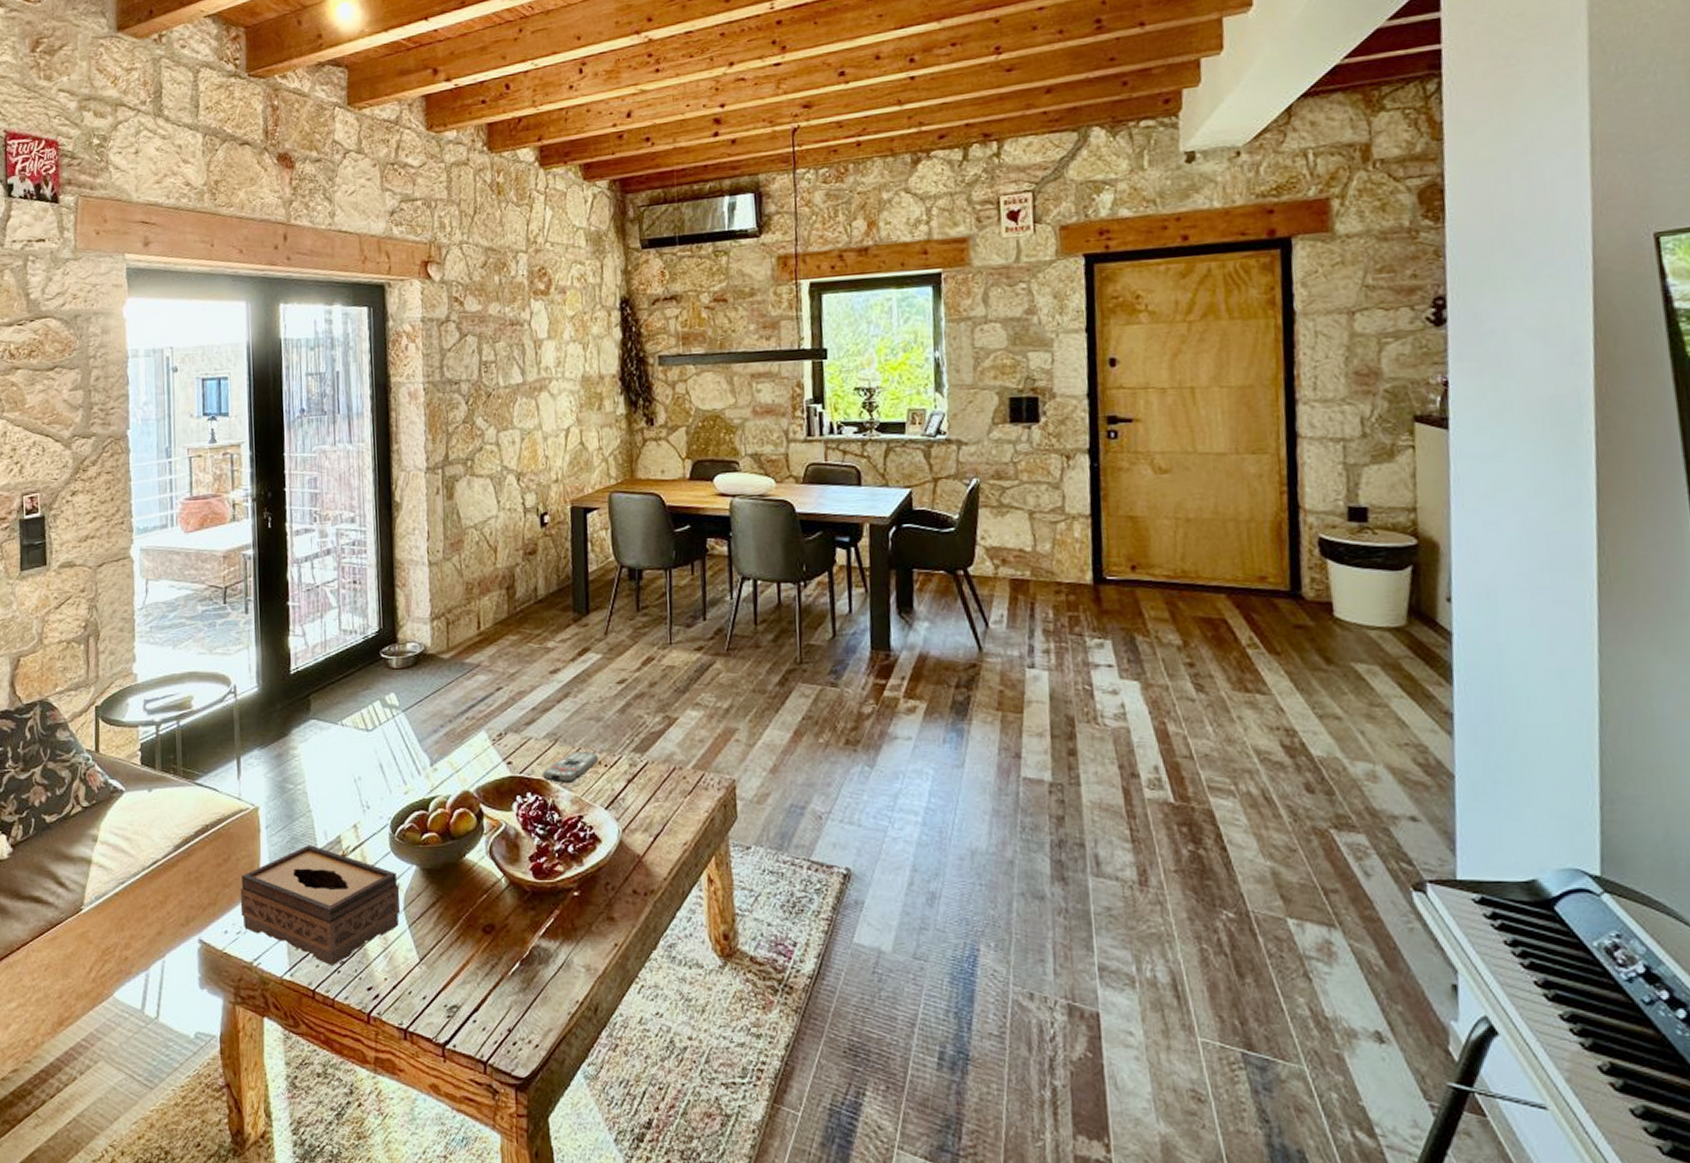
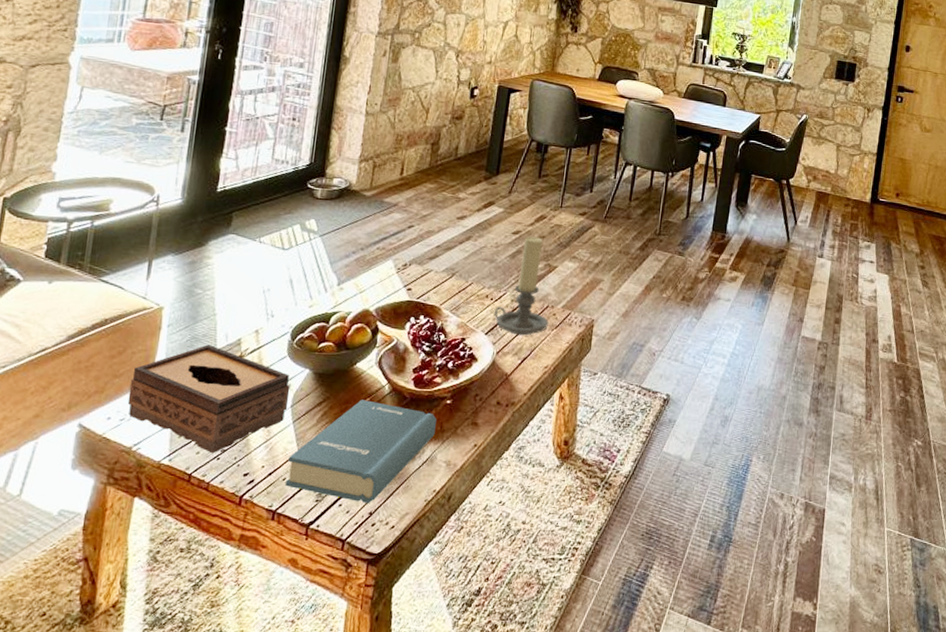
hardback book: none [410,897,567,1018] -> present [285,400,437,503]
remote control: present [541,751,598,783] -> none [435,285,486,310]
candle holder: none [611,683,679,807] -> present [493,236,549,336]

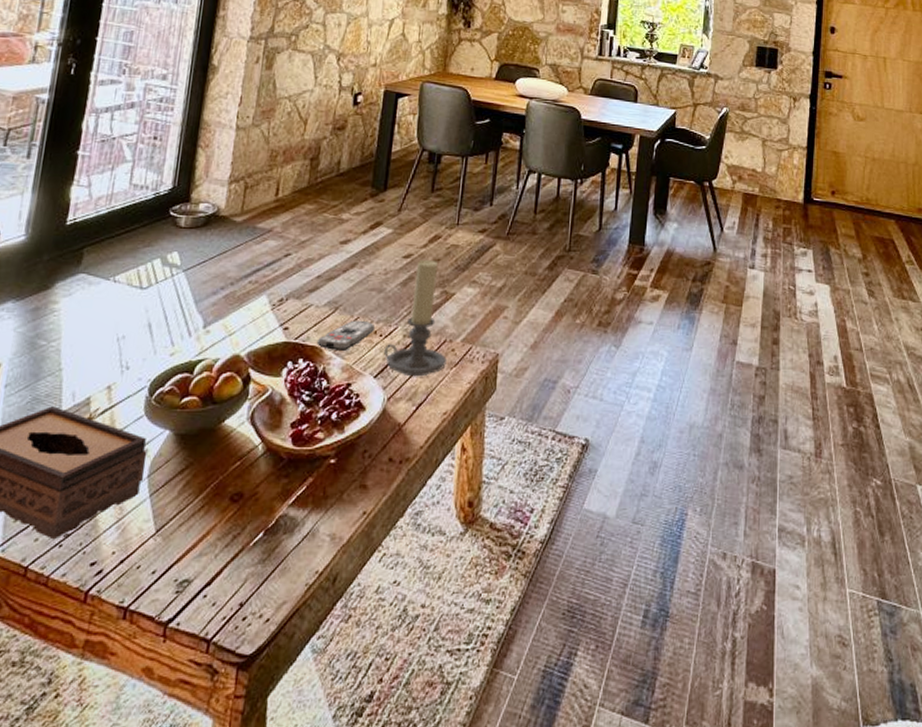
hardback book: present [285,400,437,503] -> none [140,464,319,592]
remote control: none [435,285,486,310] -> present [316,320,374,351]

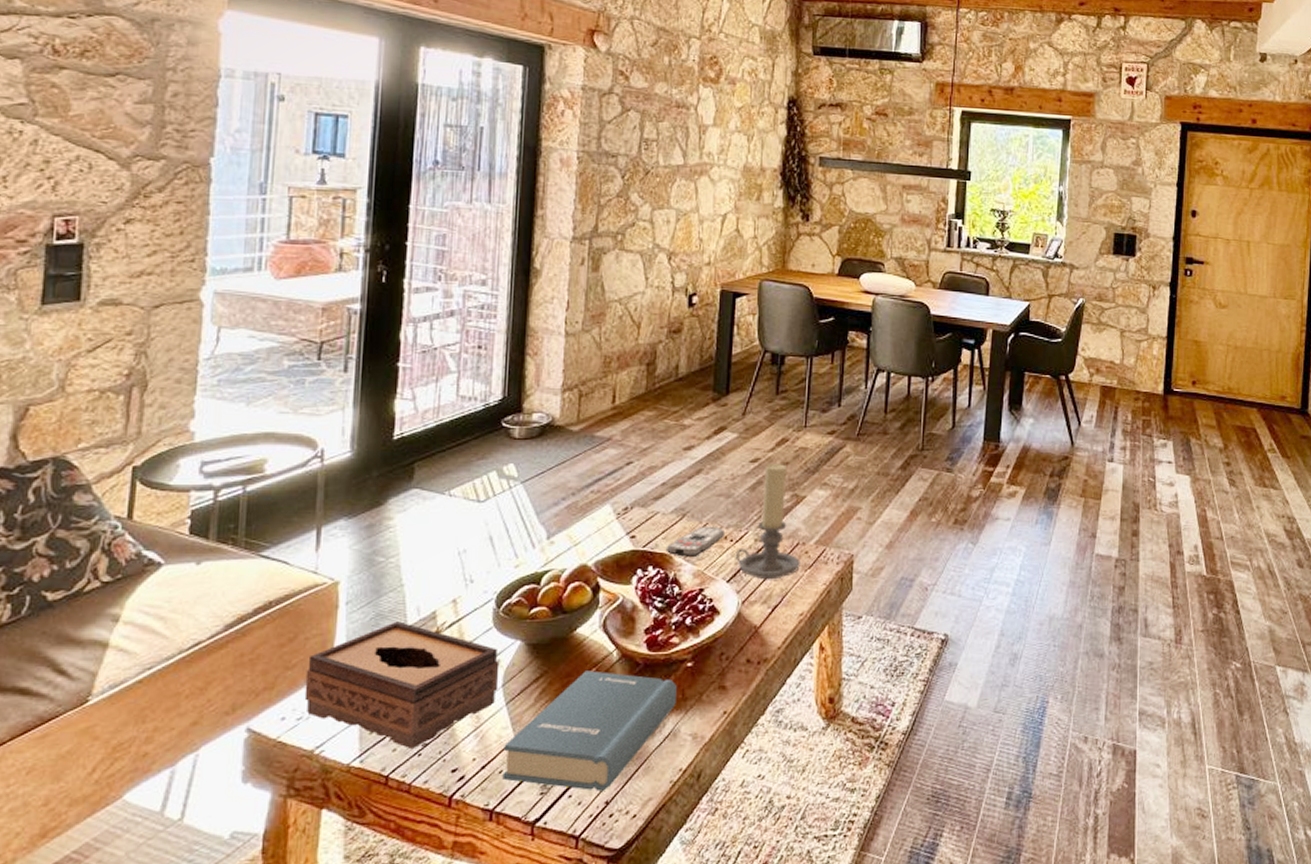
hardback book: none [140,464,319,592] -> present [502,670,677,791]

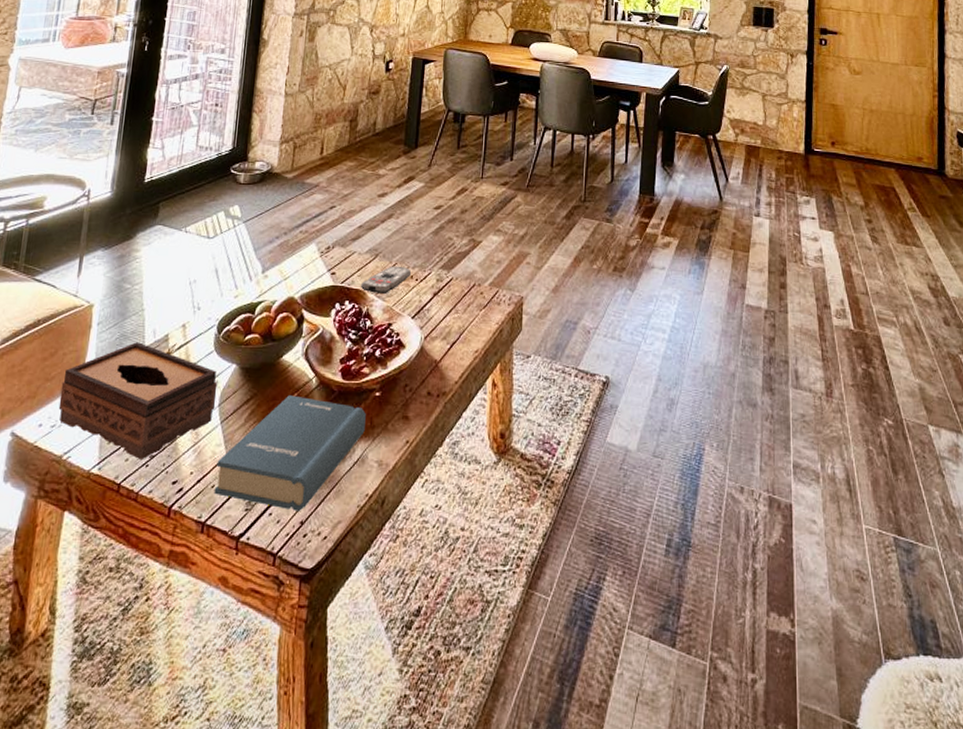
candle holder: present [735,463,800,580] -> none [419,210,476,318]

